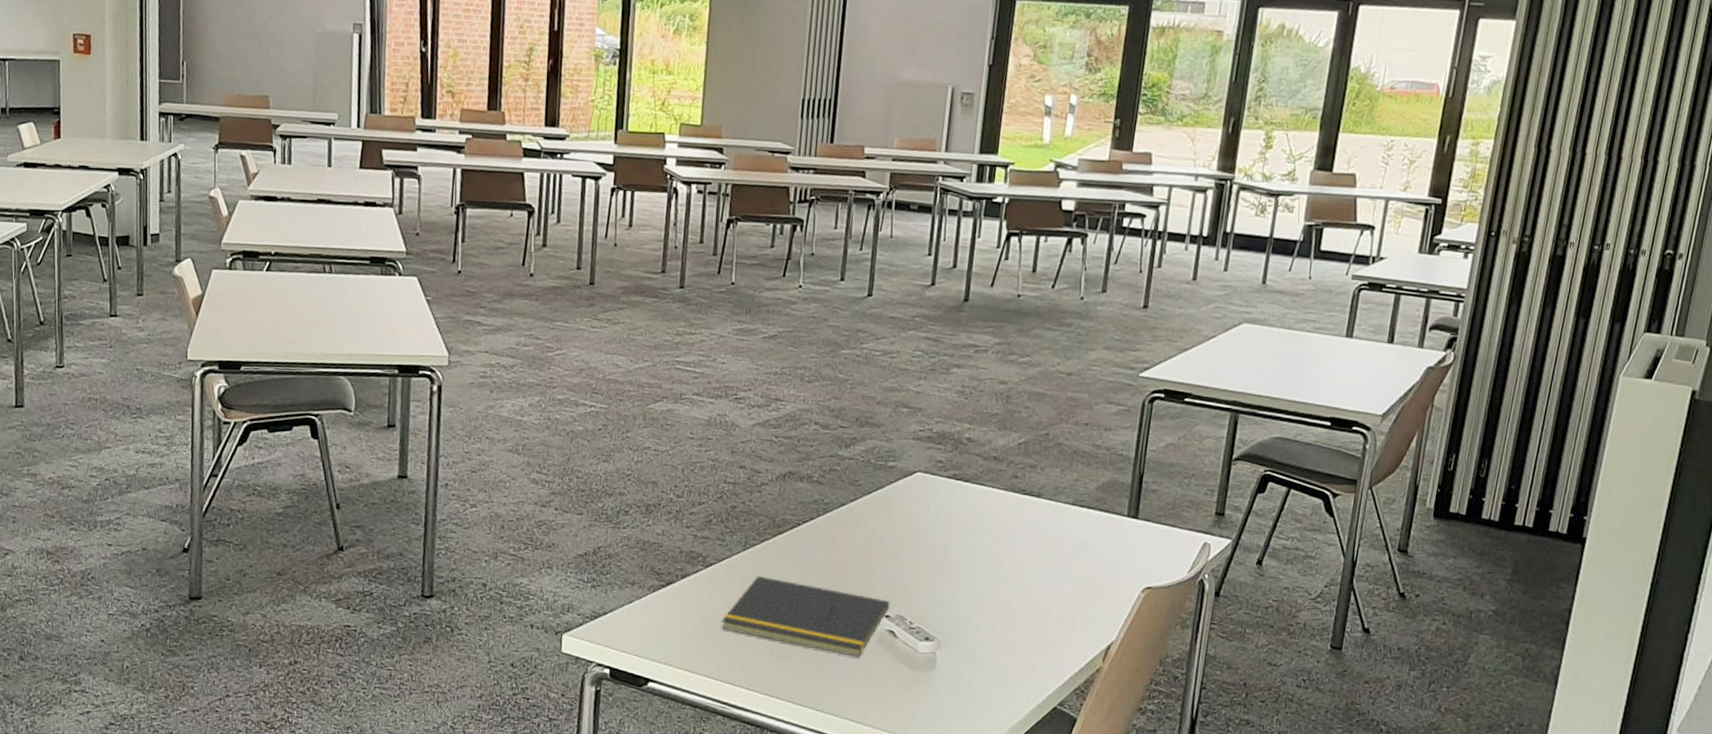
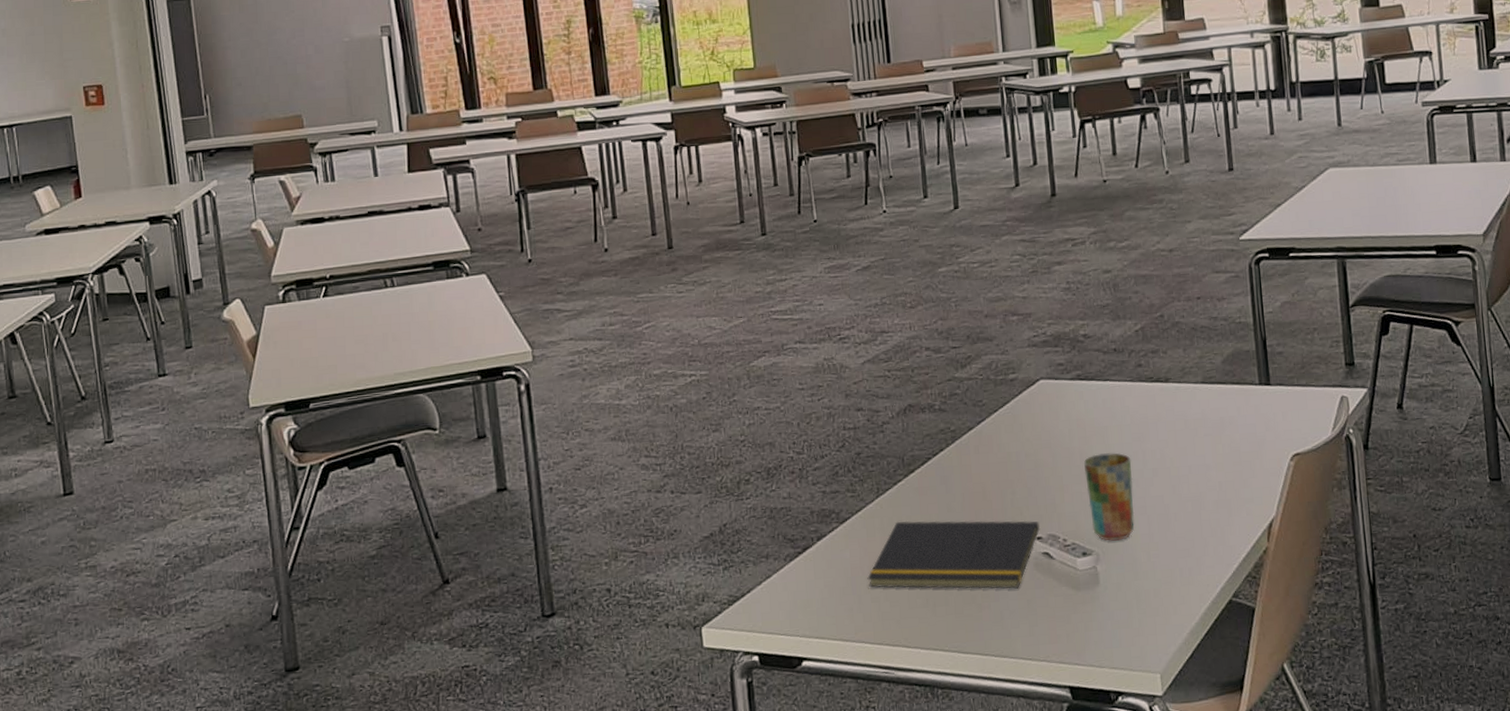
cup: none [939,550,989,634] -> present [1083,453,1135,541]

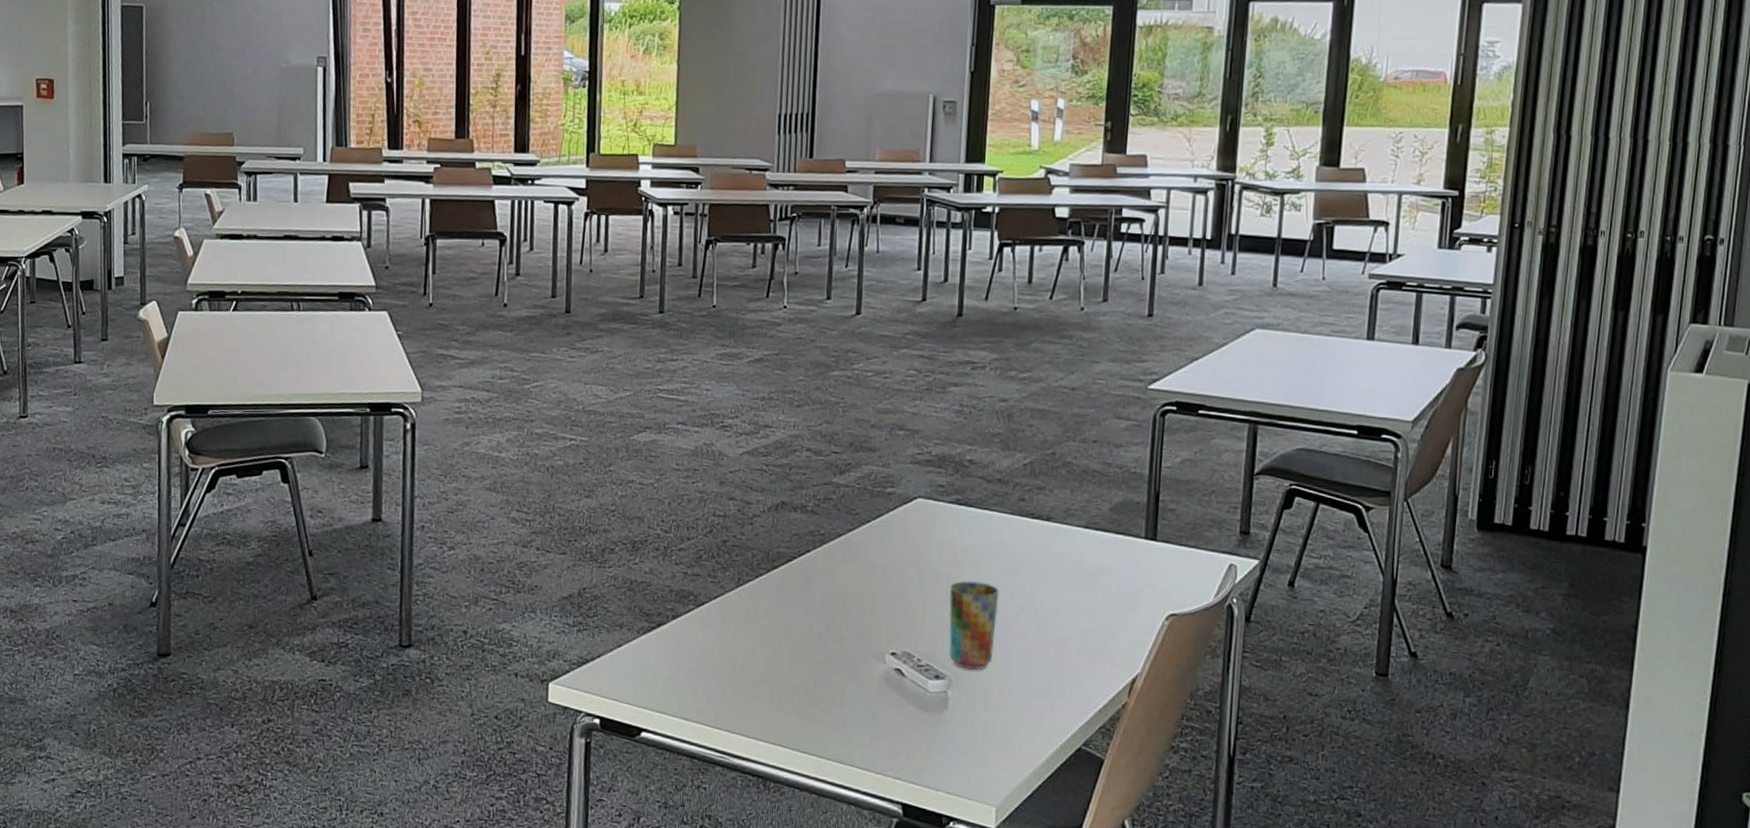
notepad: present [867,520,1041,589] -> none [716,613,896,699]

